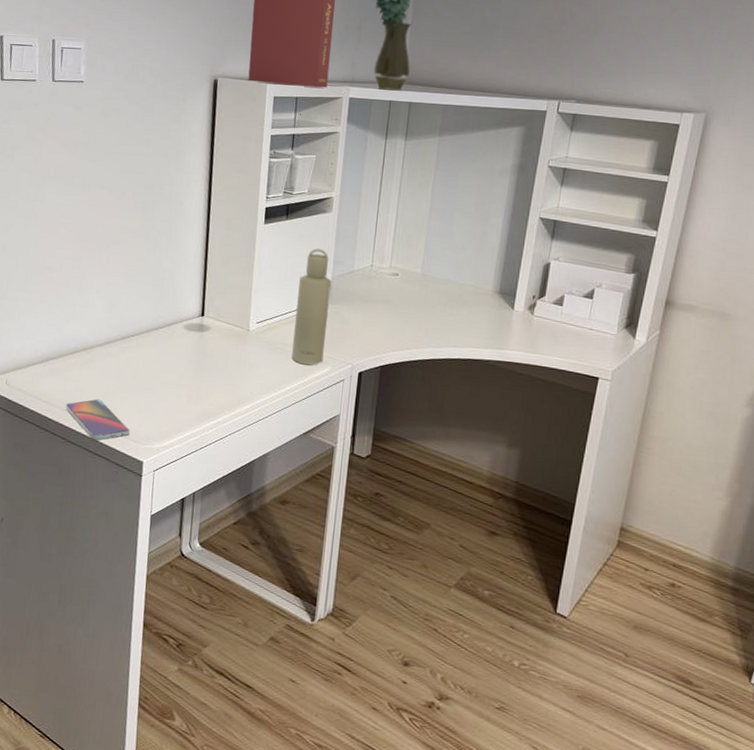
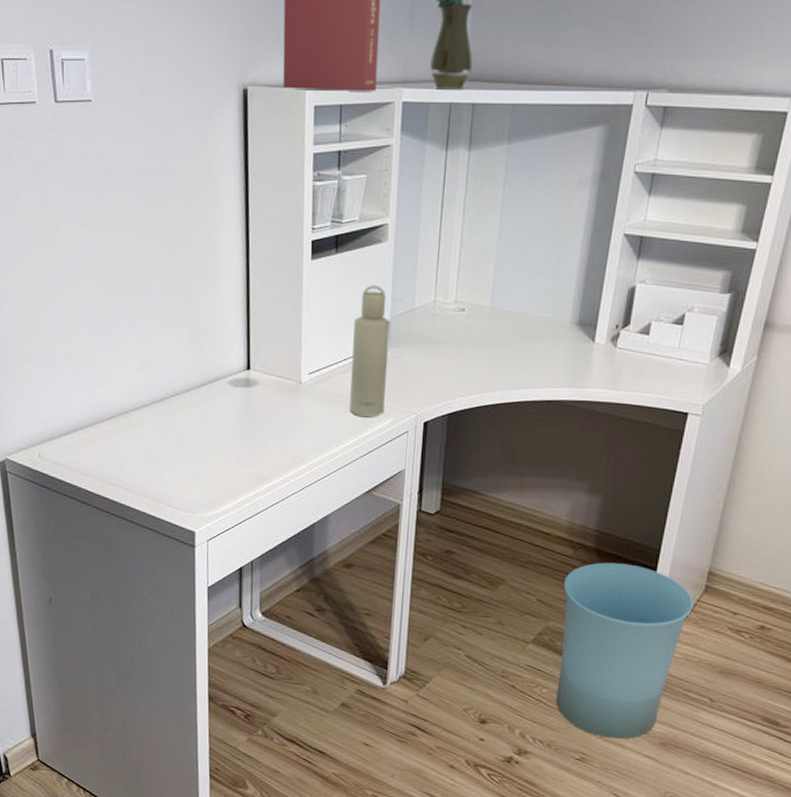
smartphone: present [66,399,130,441] -> none [106,467,179,512]
waste bin: none [476,512,607,690] -> present [556,562,693,739]

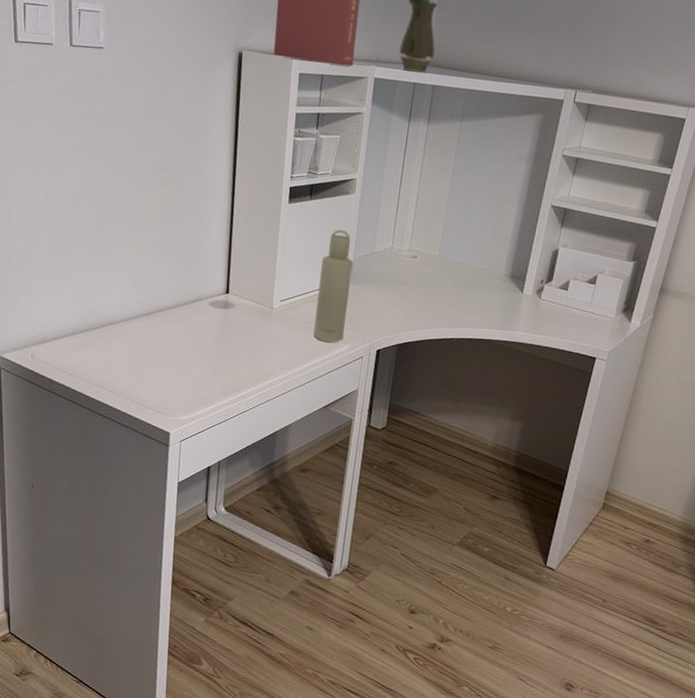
waste bin: present [556,562,693,739] -> none [475,479,593,631]

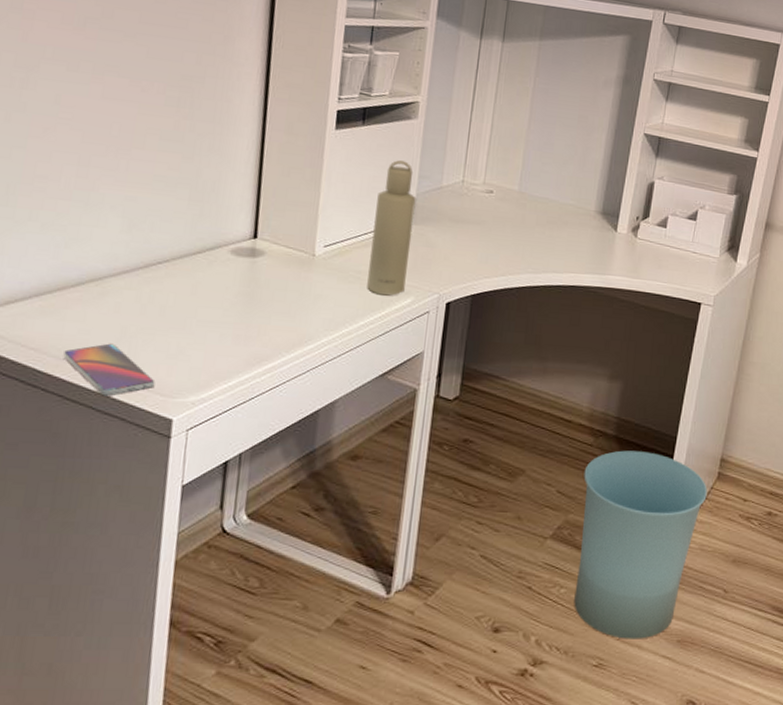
smartphone: none [92,372,157,413] -> present [63,343,155,397]
waste bin: none [475,479,593,631] -> present [574,450,707,639]

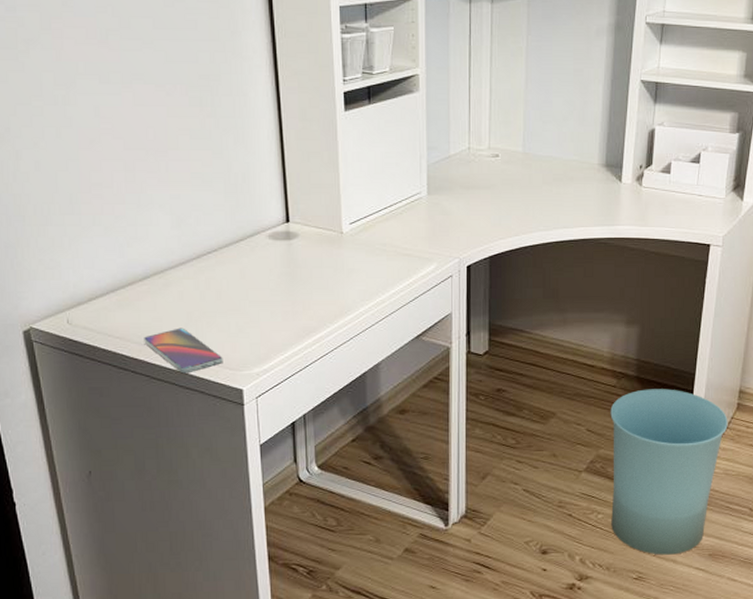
bottle: present [367,160,416,296] -> none [392,134,428,264]

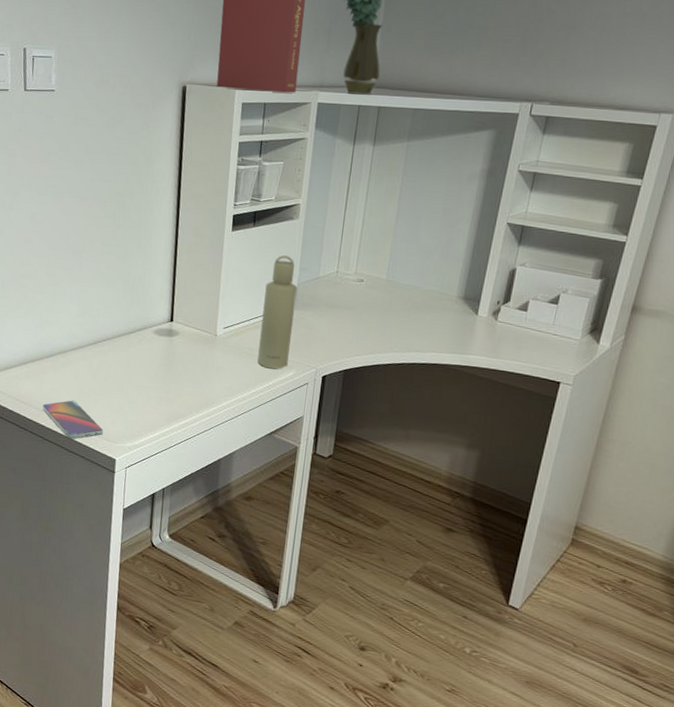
bottle: none [392,134,428,264] -> present [257,255,298,370]
waste bin: present [610,389,728,555] -> none [430,511,560,675]

